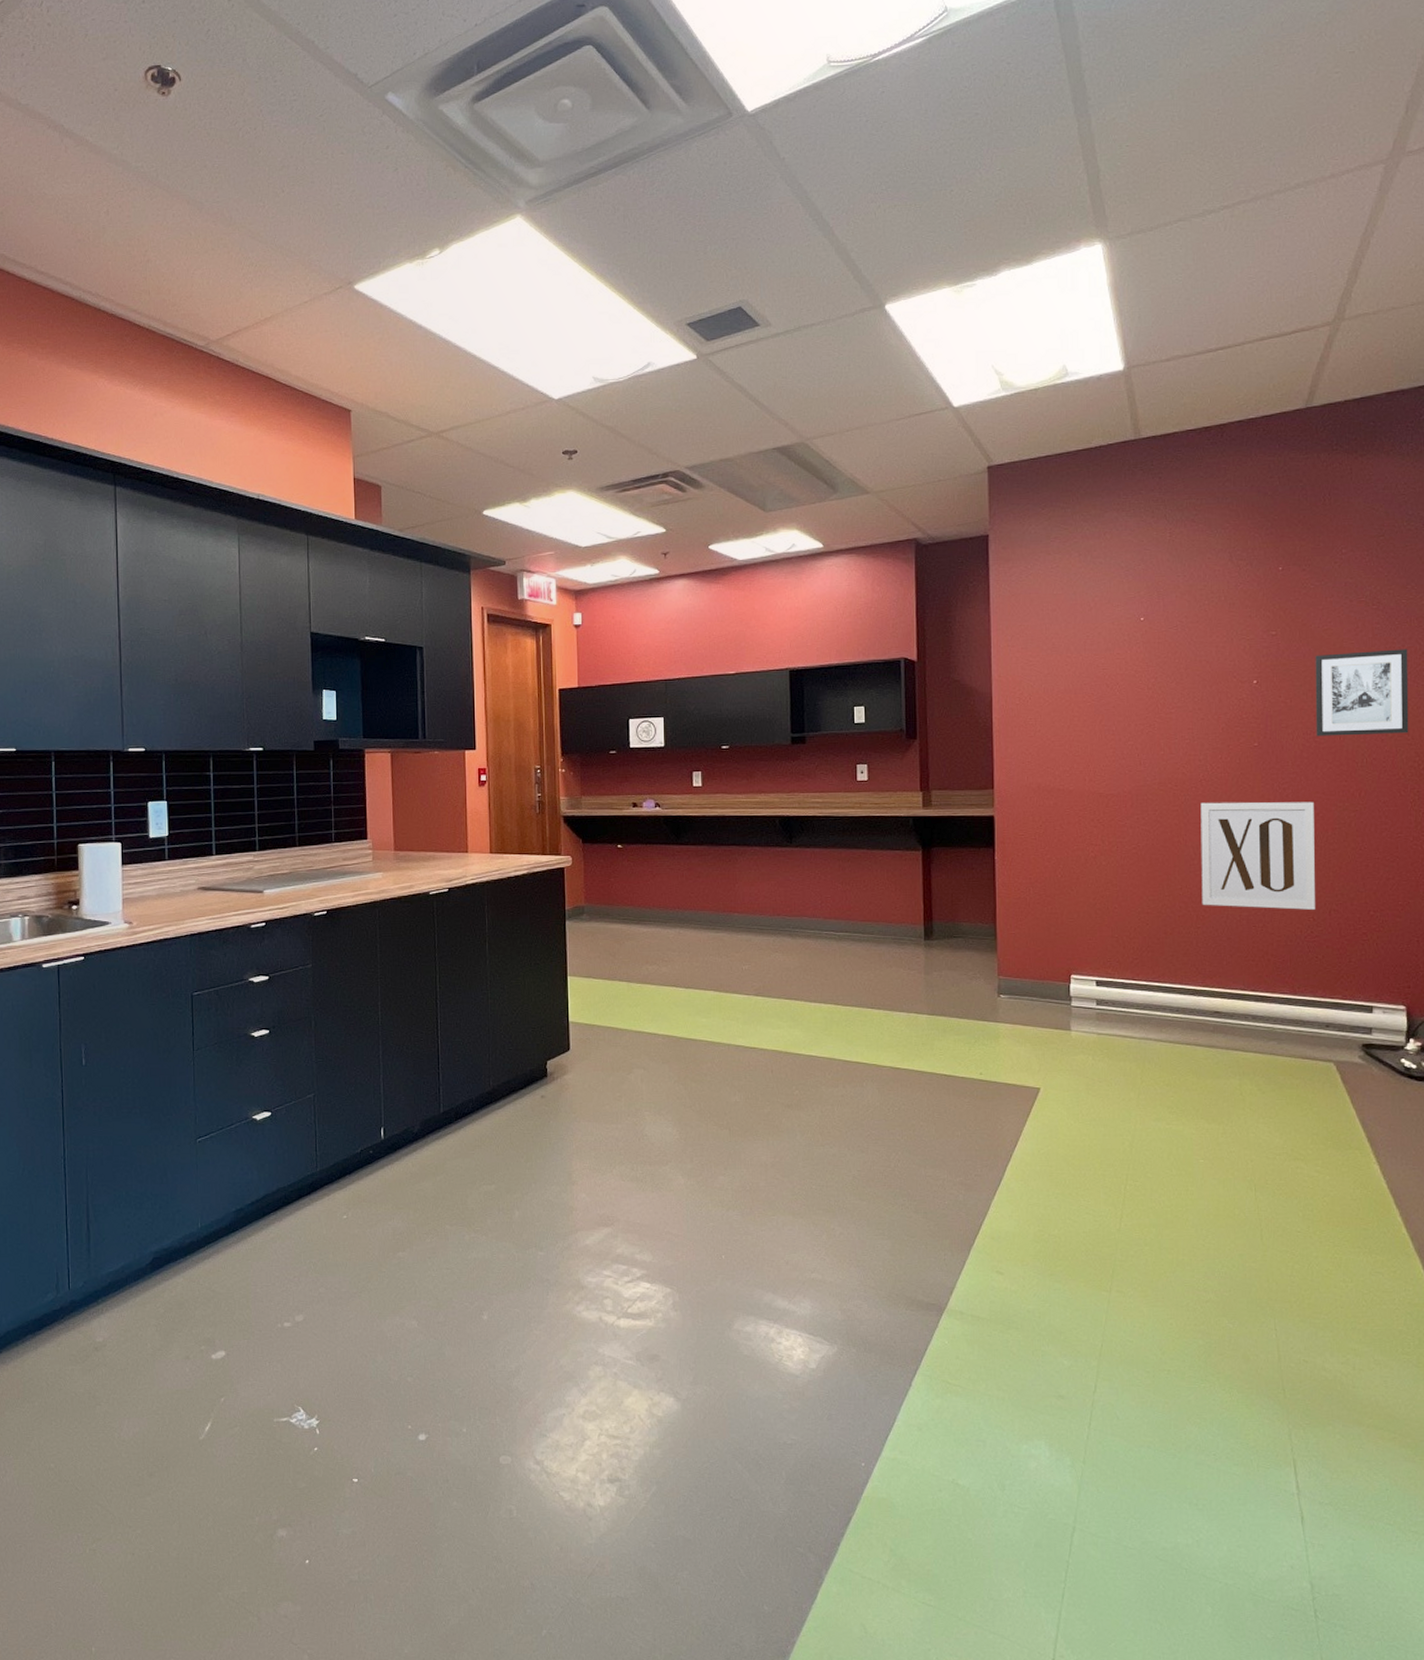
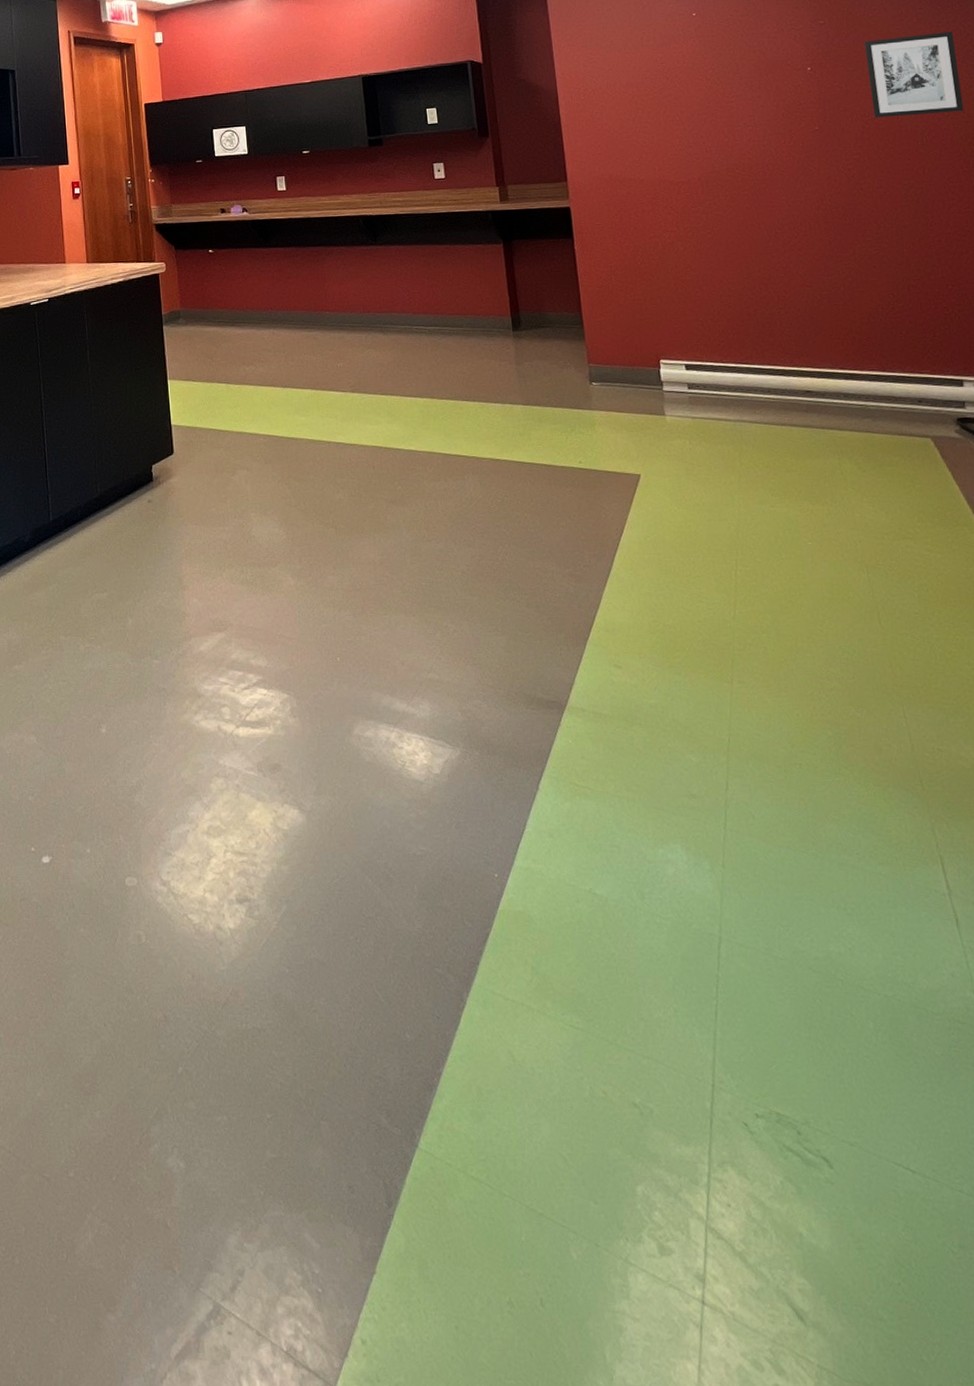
wall art: present [1200,802,1315,910] -> none [769,181,894,287]

